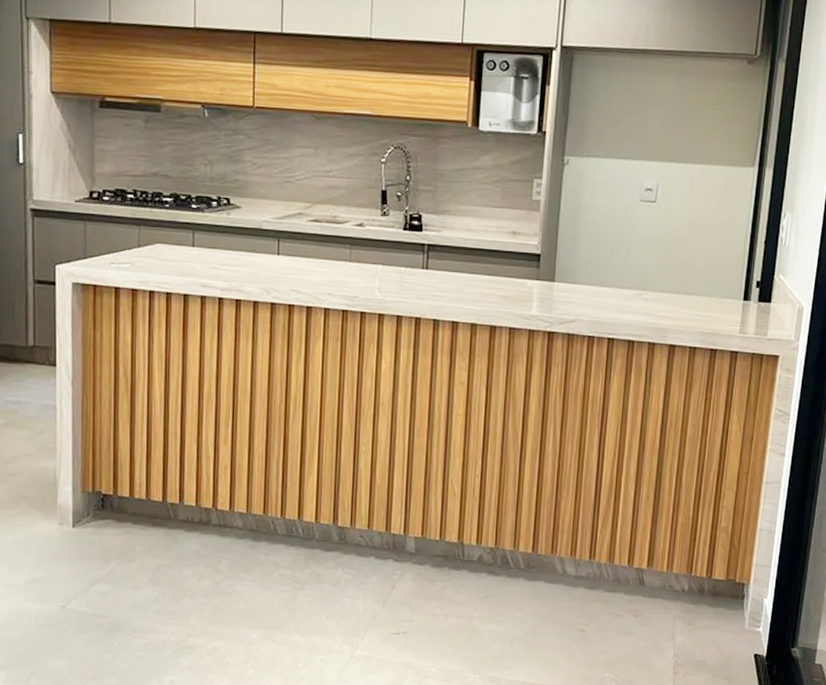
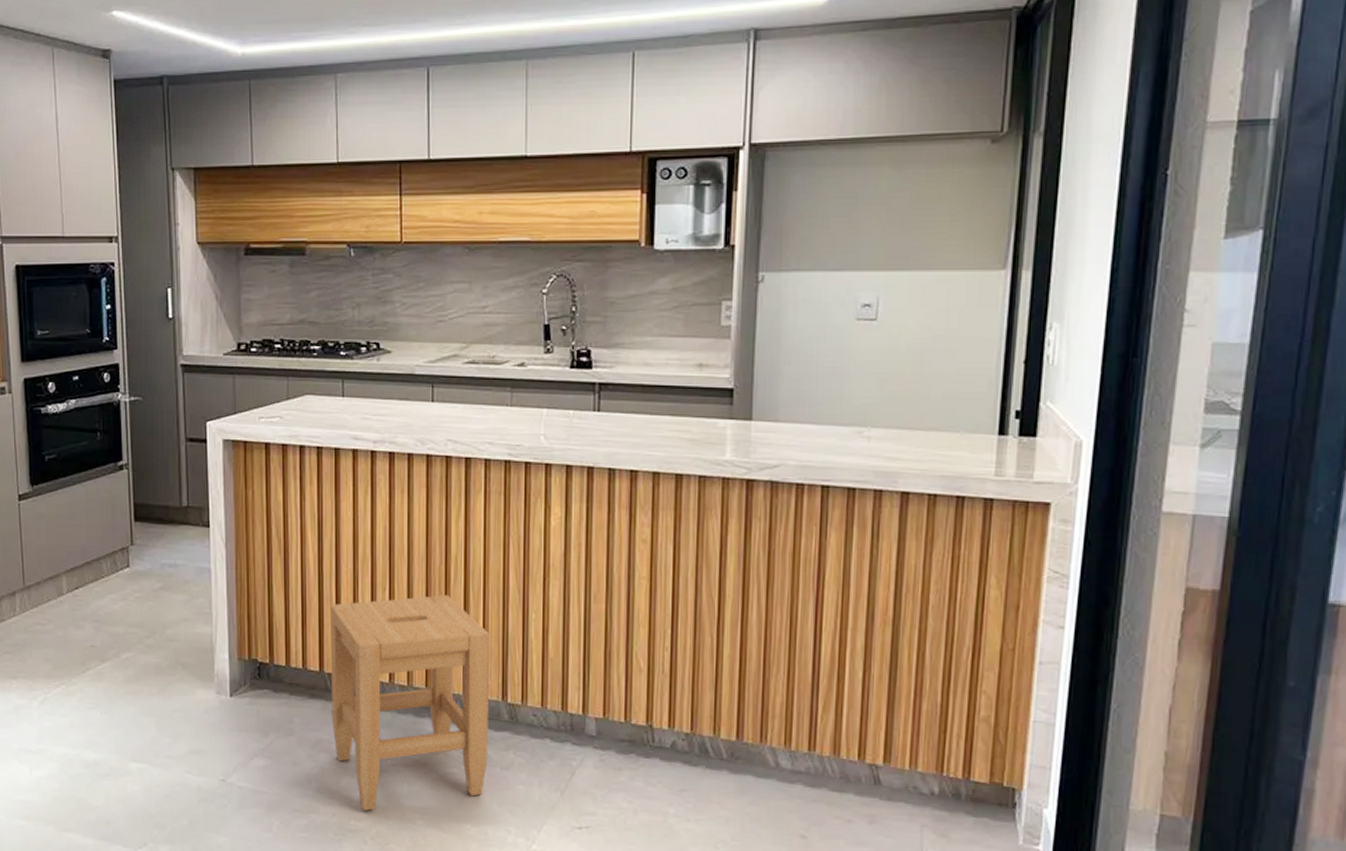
stool: none [173,430,324,628] -> present [330,594,490,811]

